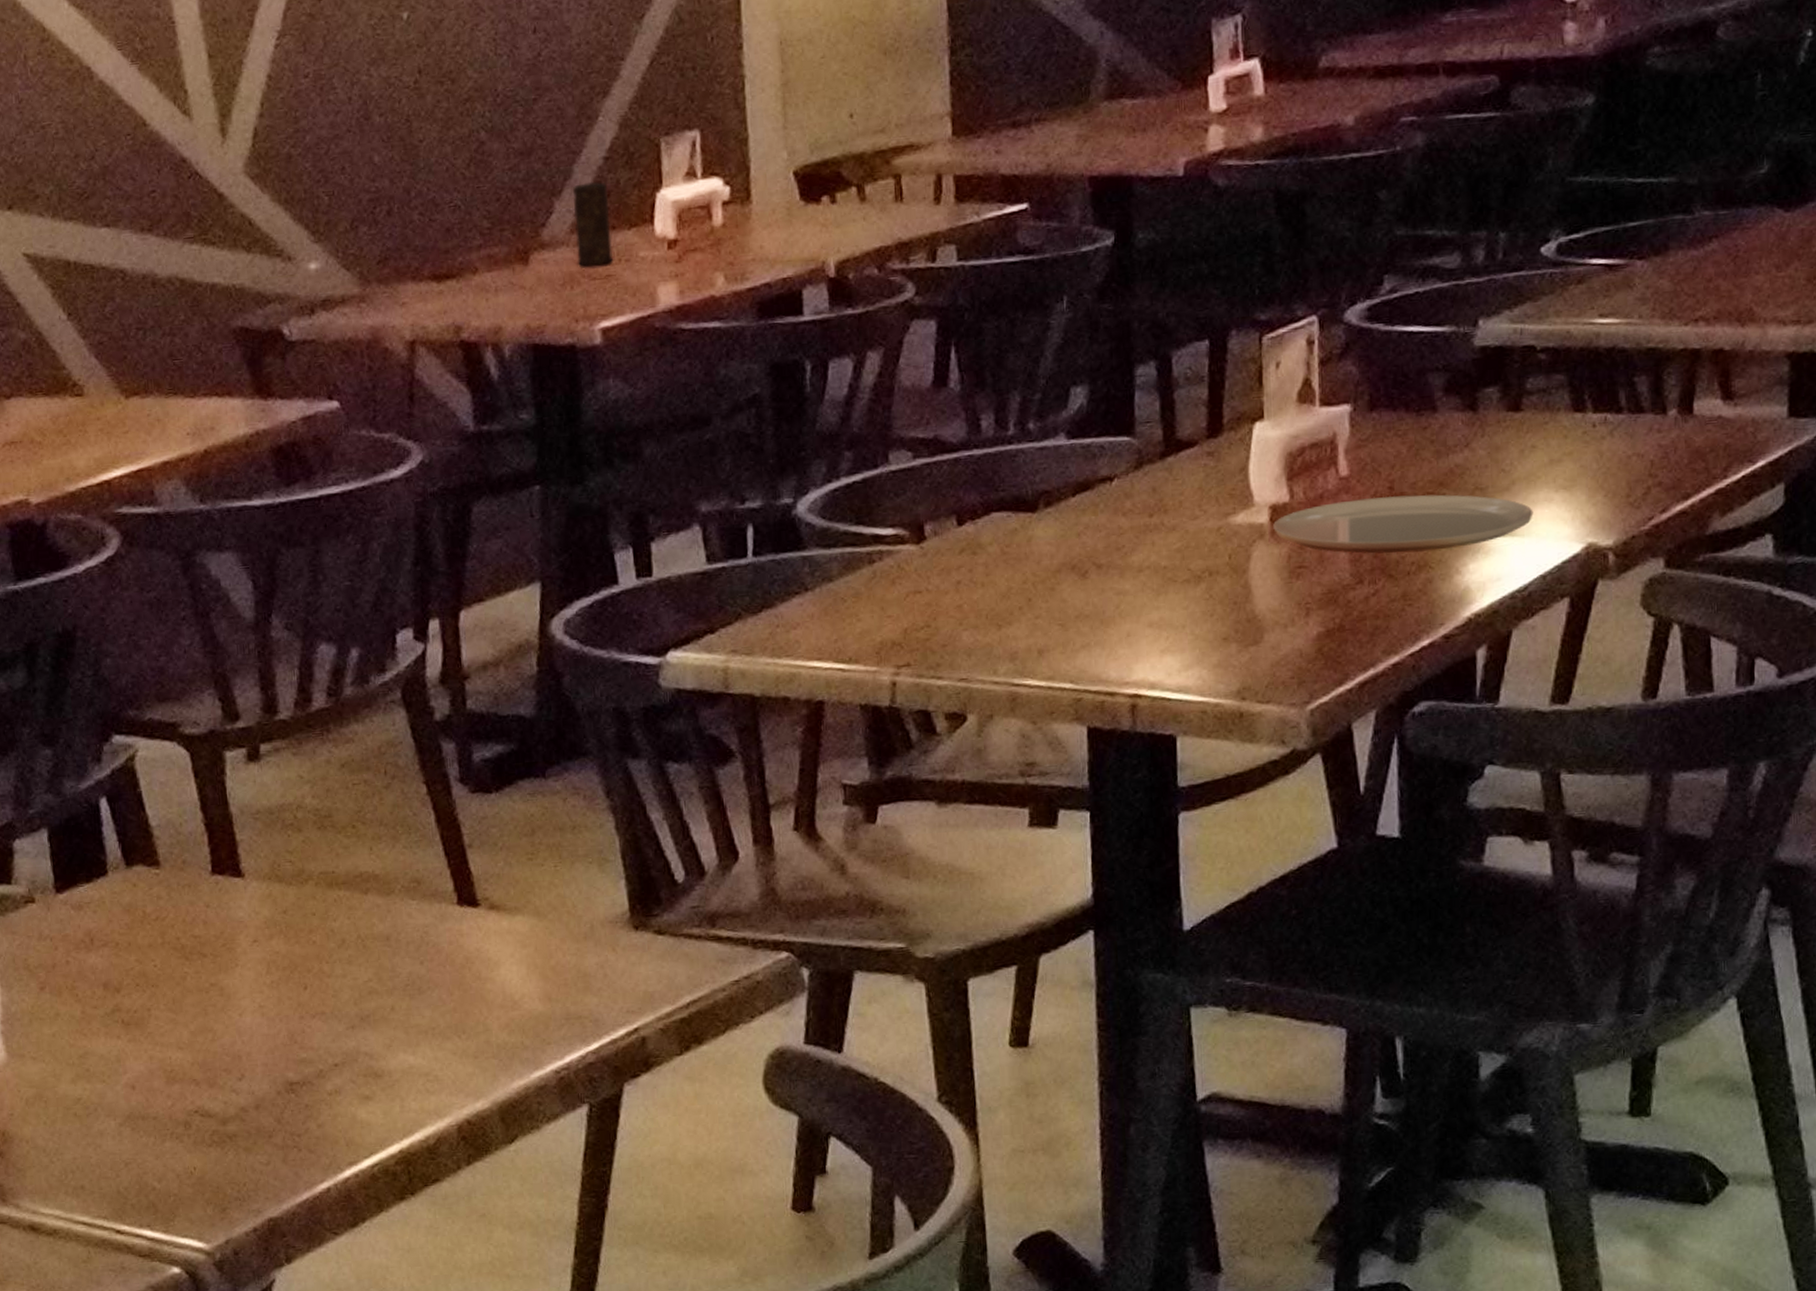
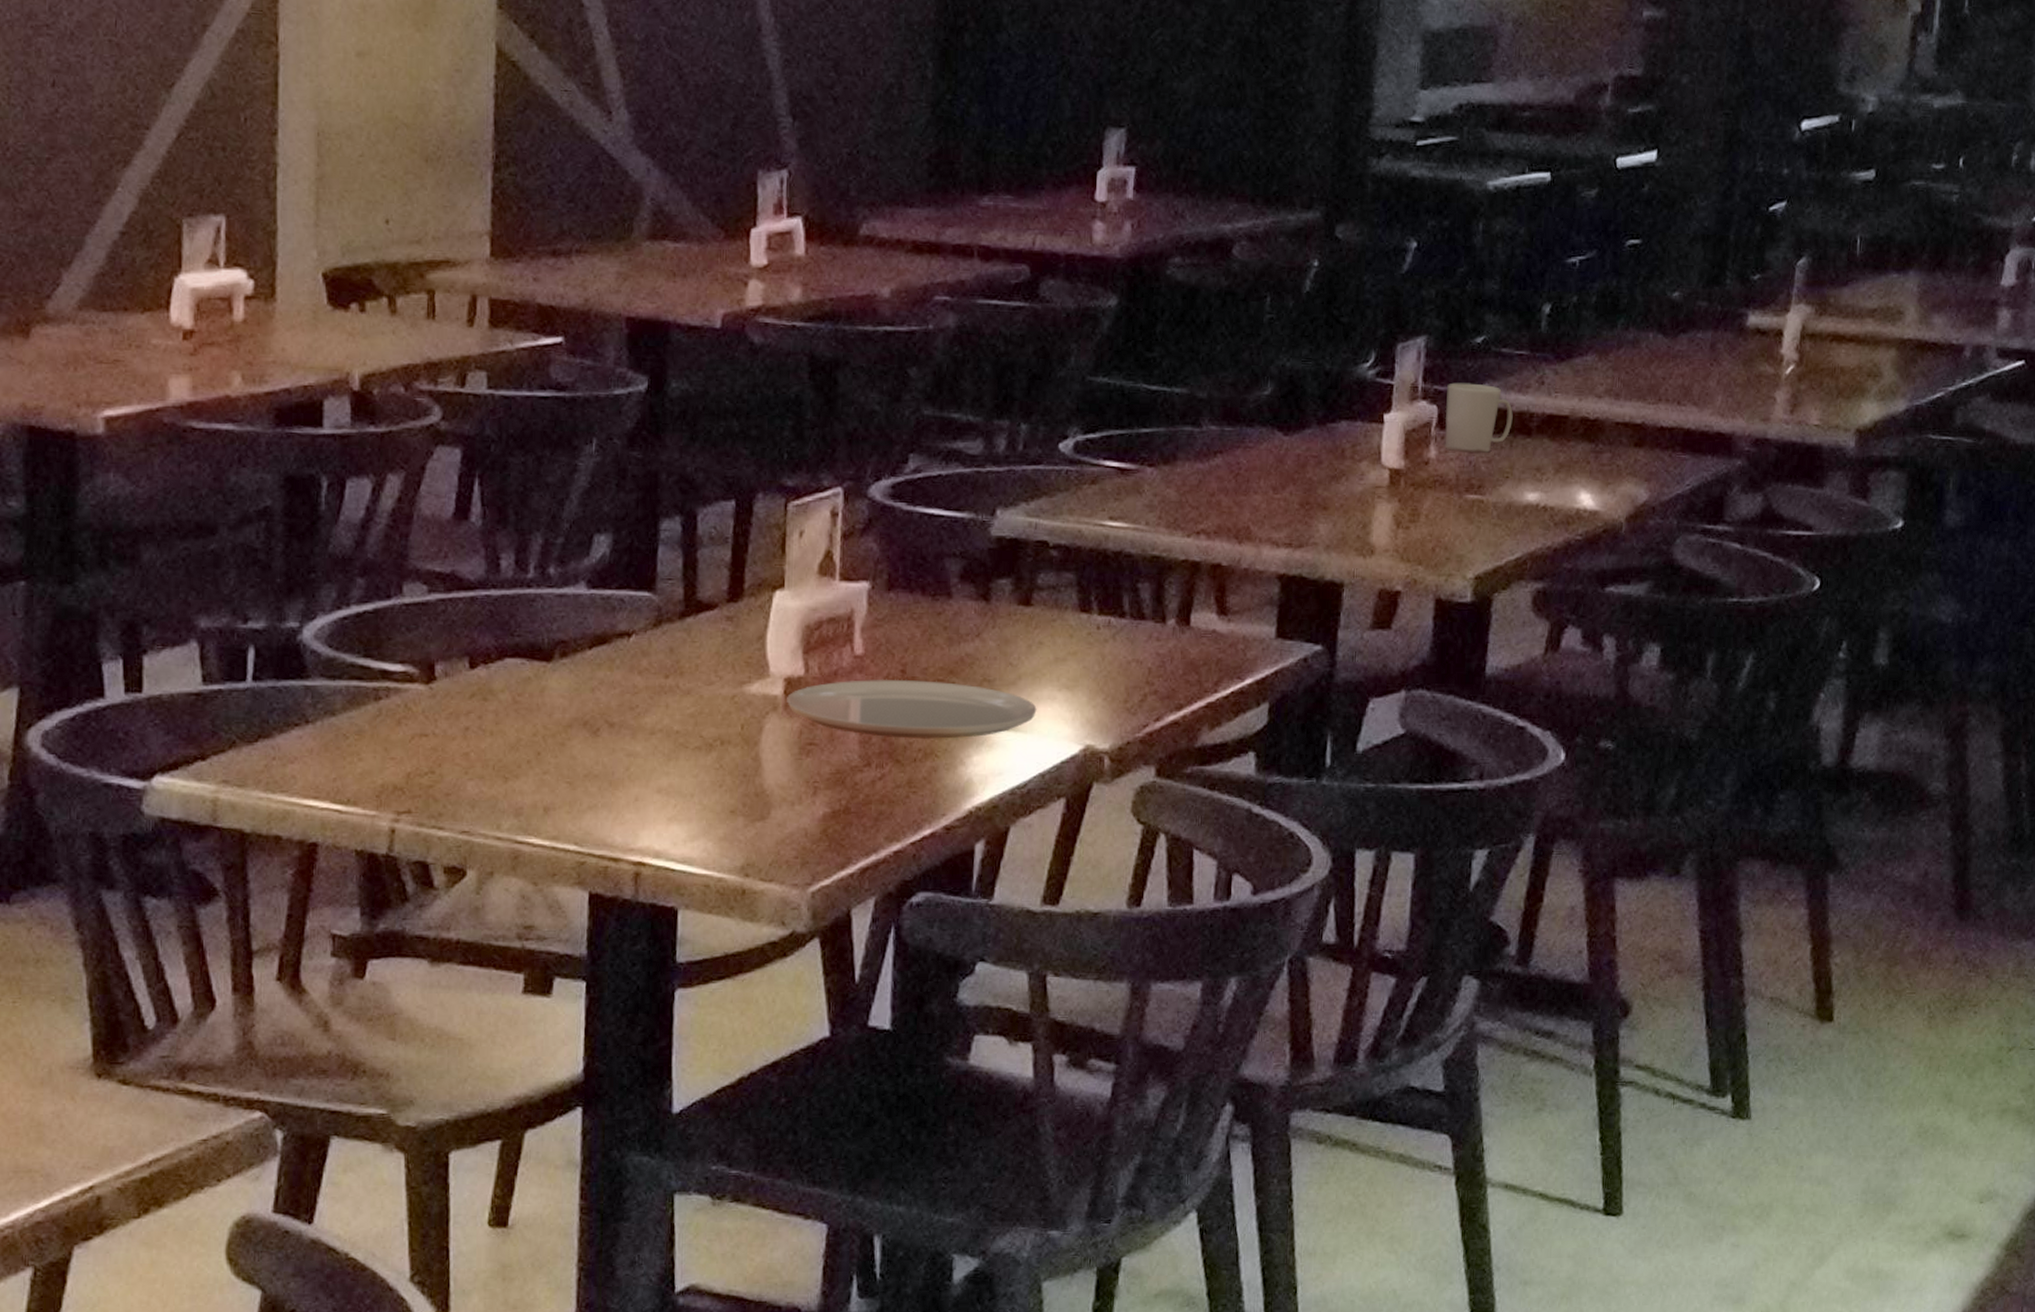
candle: present [573,181,613,270] -> none [83,256,122,351]

